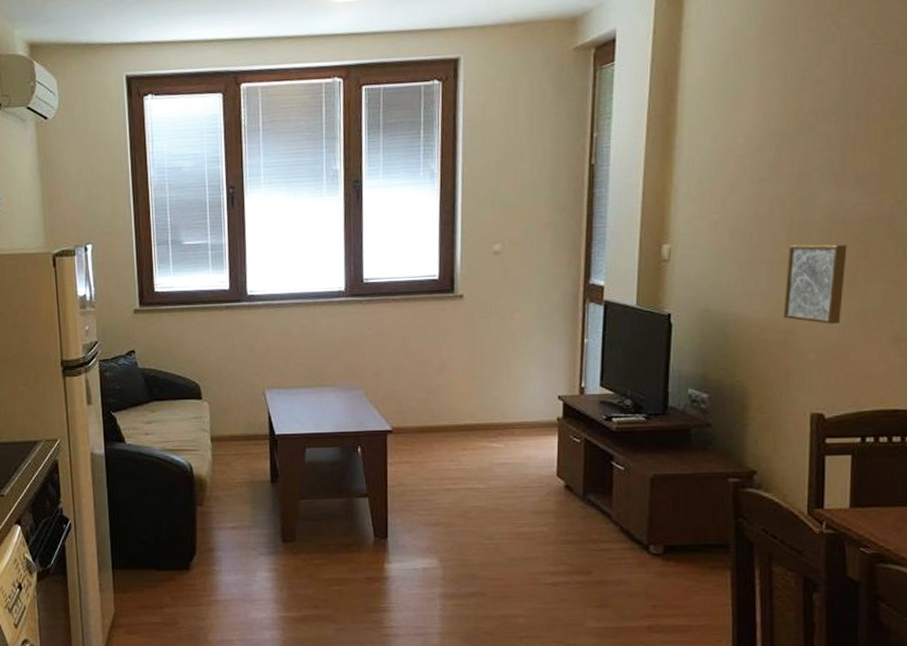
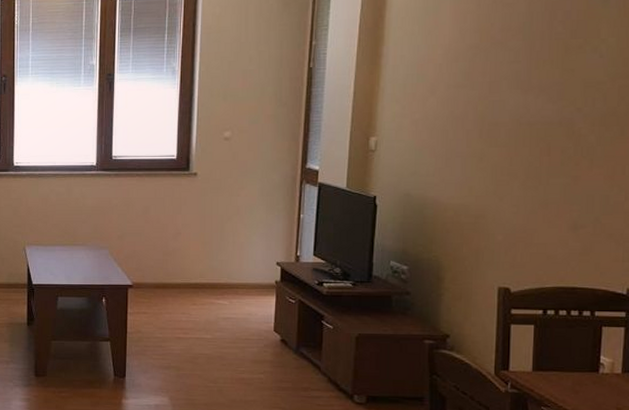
wall art: present [783,244,847,324] -> none [475,142,532,211]

